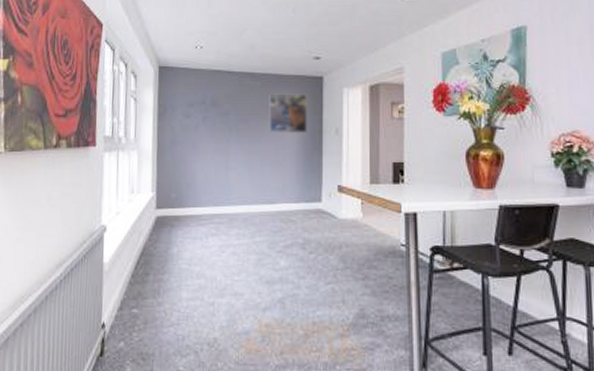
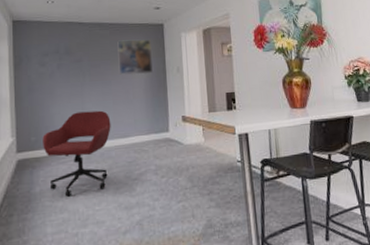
office chair: none [183,171,257,262] -> present [42,110,111,197]

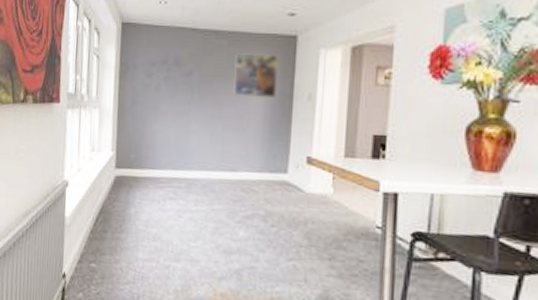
office chair: present [42,110,111,197] -> none [142,133,218,225]

